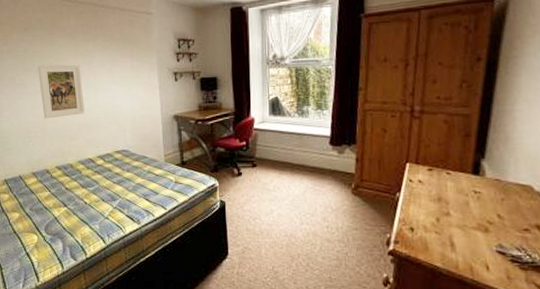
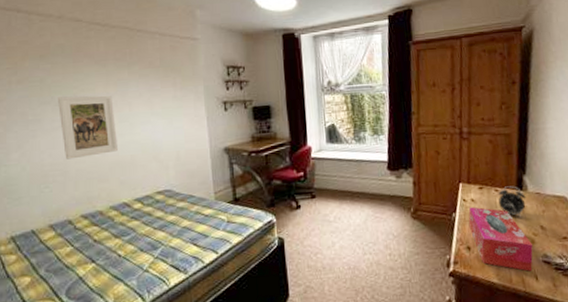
tissue box: none [413,188,486,260] -> present [468,206,533,271]
alarm clock: none [450,170,483,204] -> present [498,186,526,218]

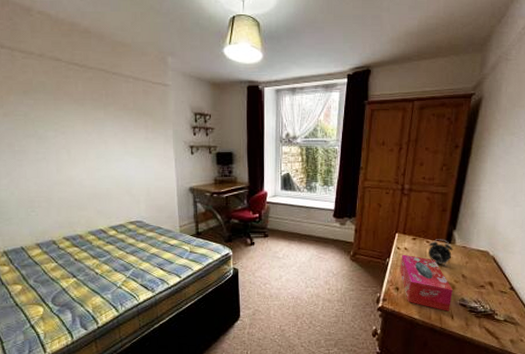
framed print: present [58,95,118,160] -> none [41,131,95,188]

